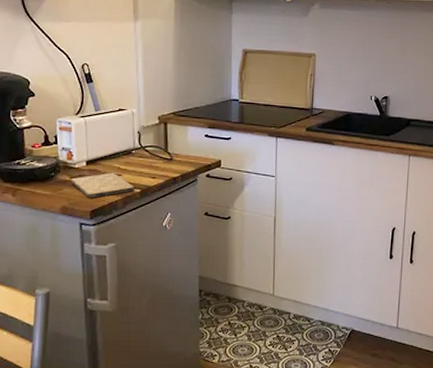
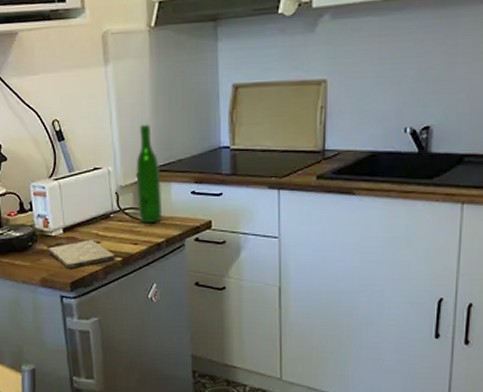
wine bottle: none [157,75,180,161] -> present [136,124,163,224]

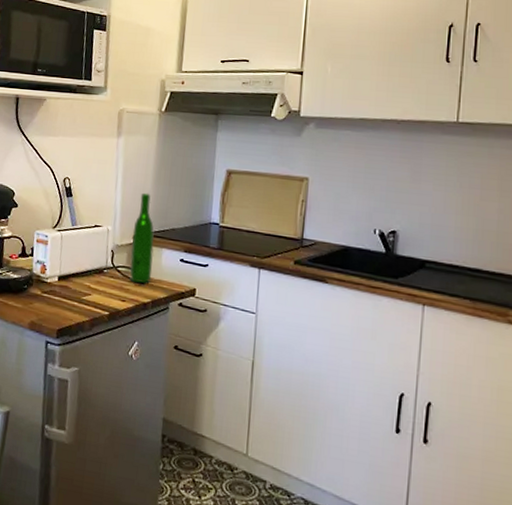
cutting board: present [49,239,115,269] -> none [42,290,103,316]

